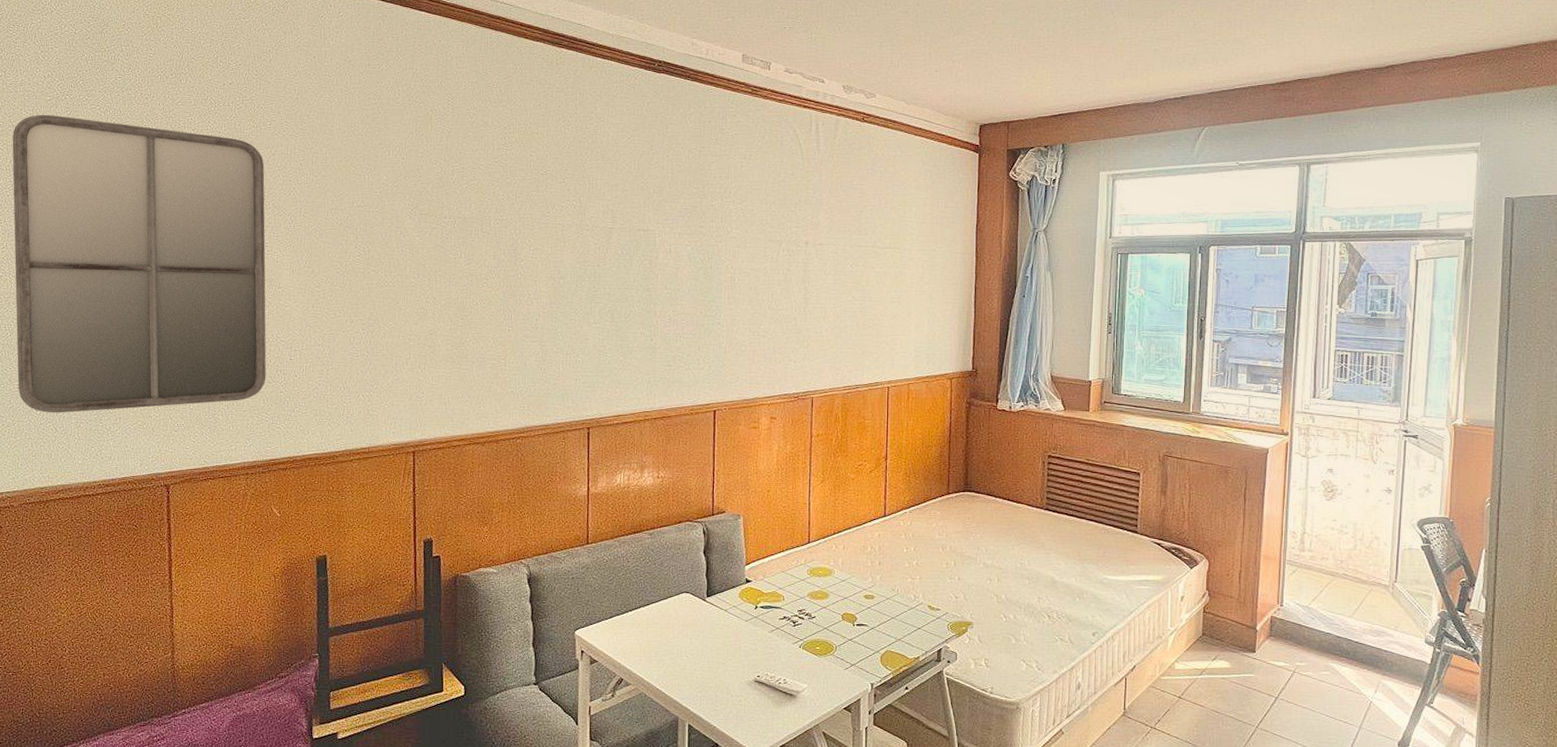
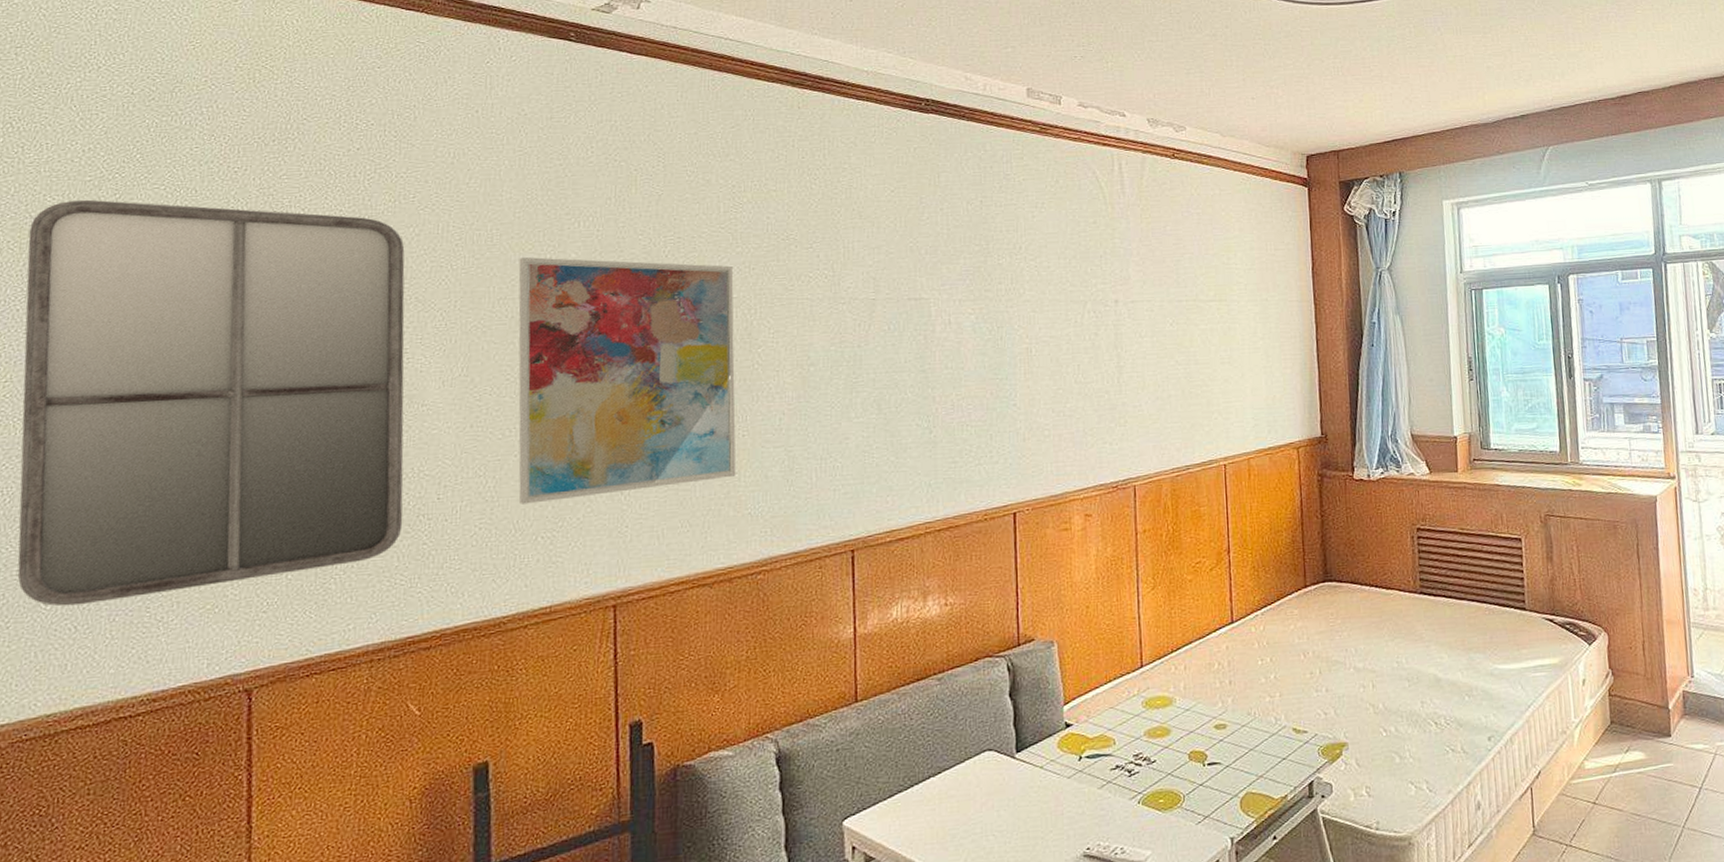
wall art: none [345,176,504,369] -> present [518,256,736,504]

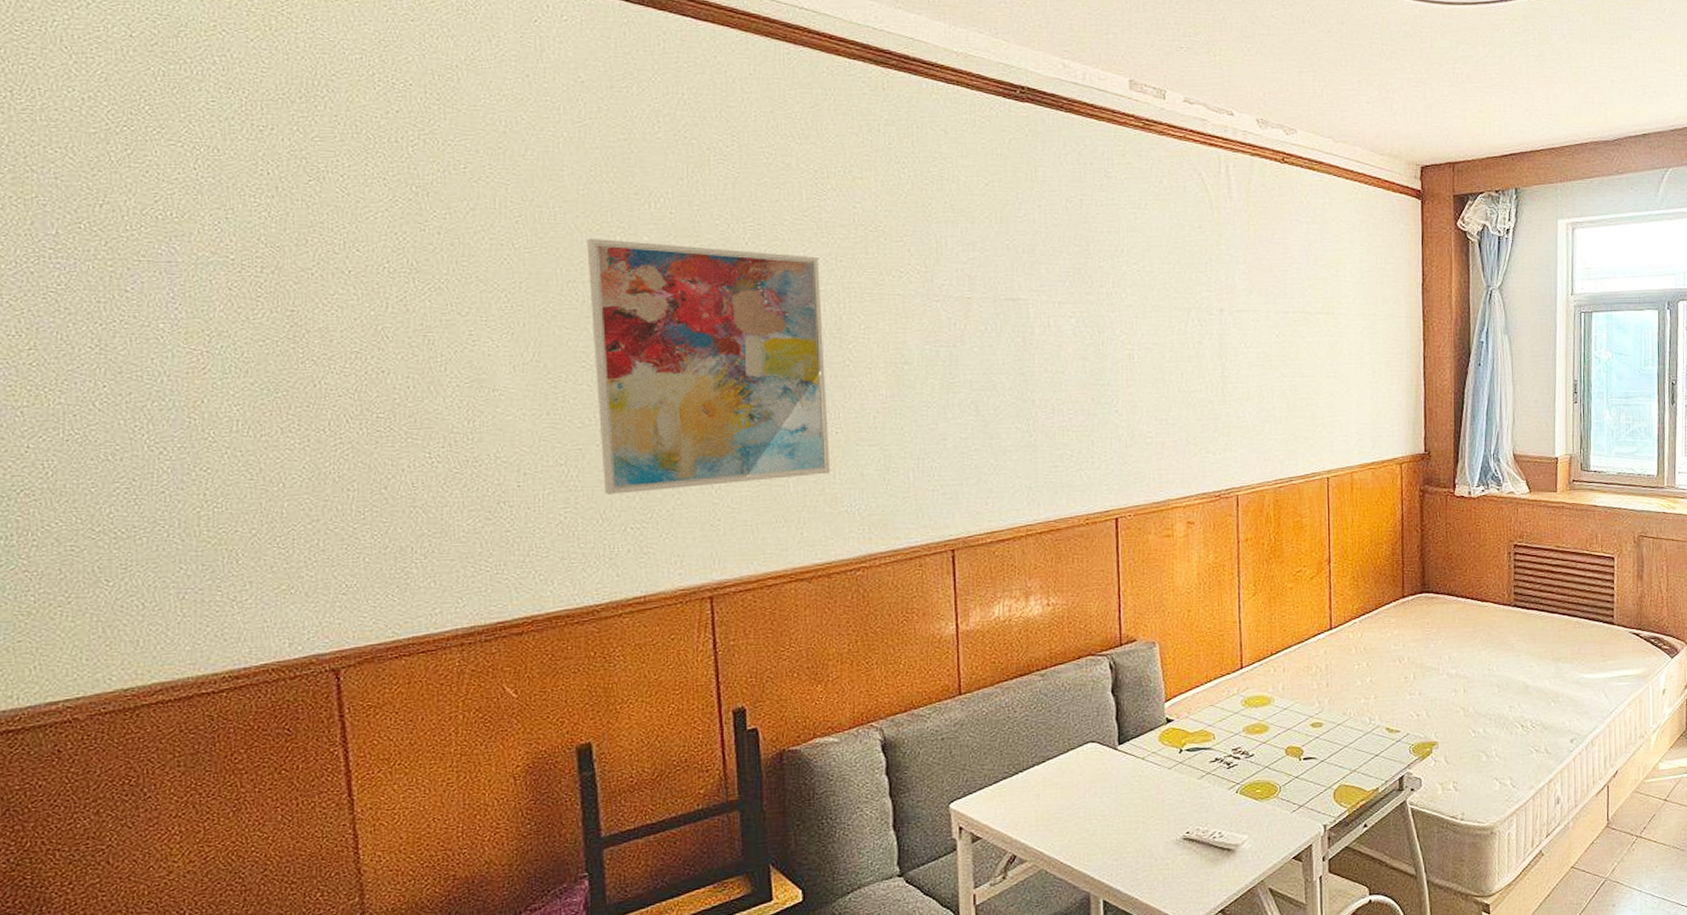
home mirror: present [17,199,405,607] -> none [32,154,483,583]

